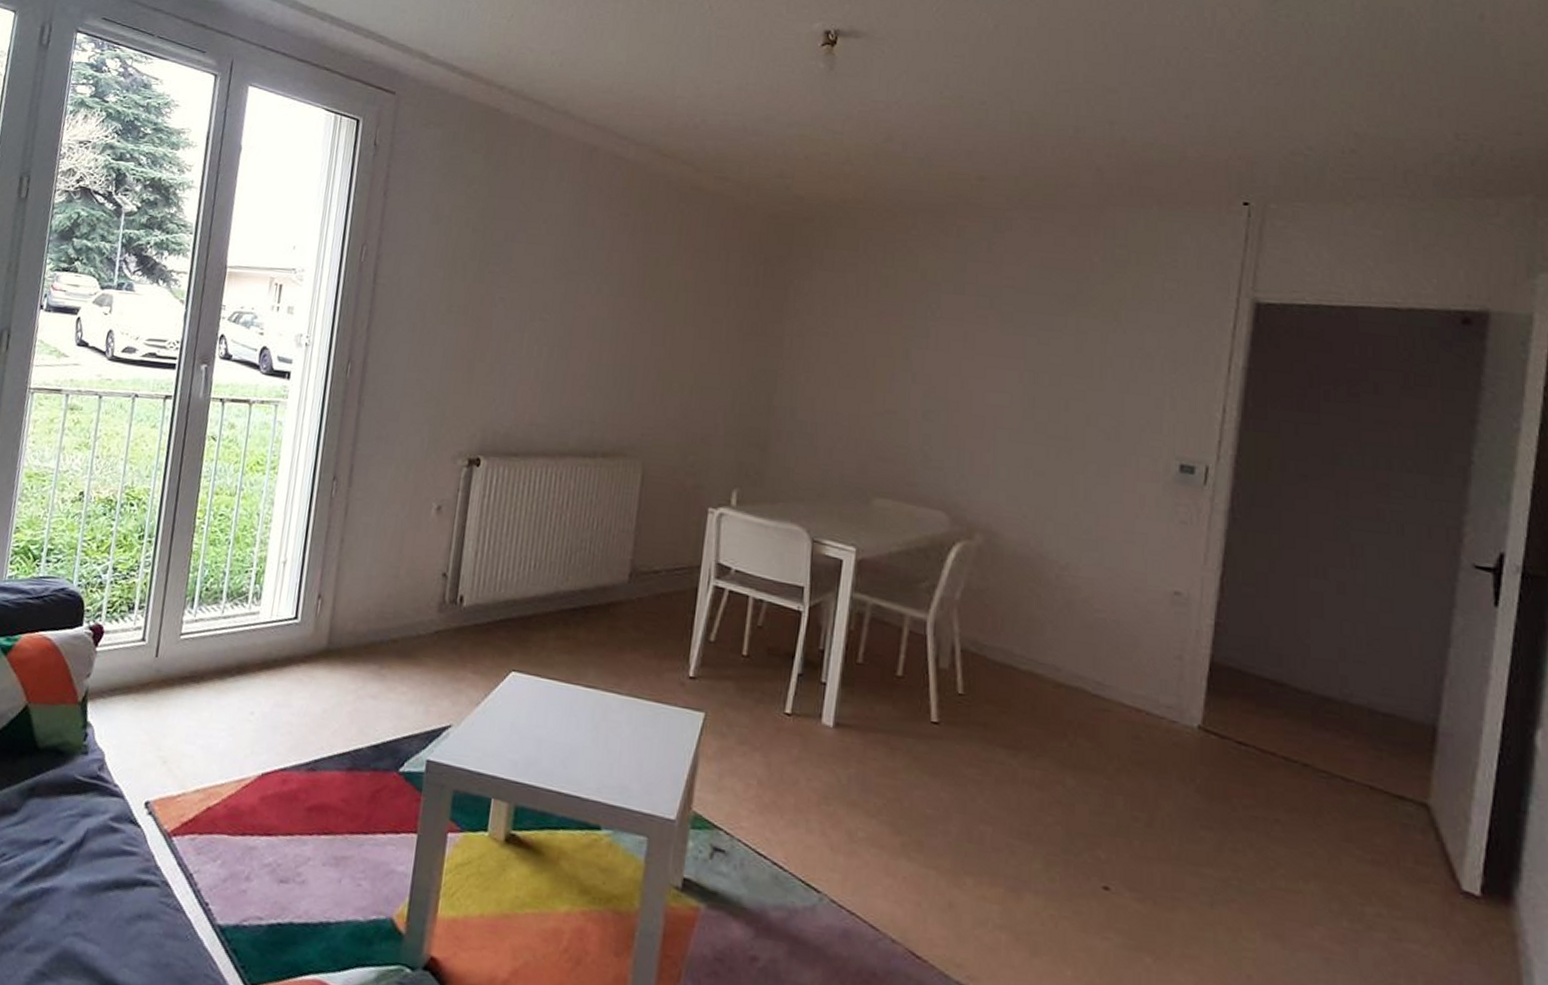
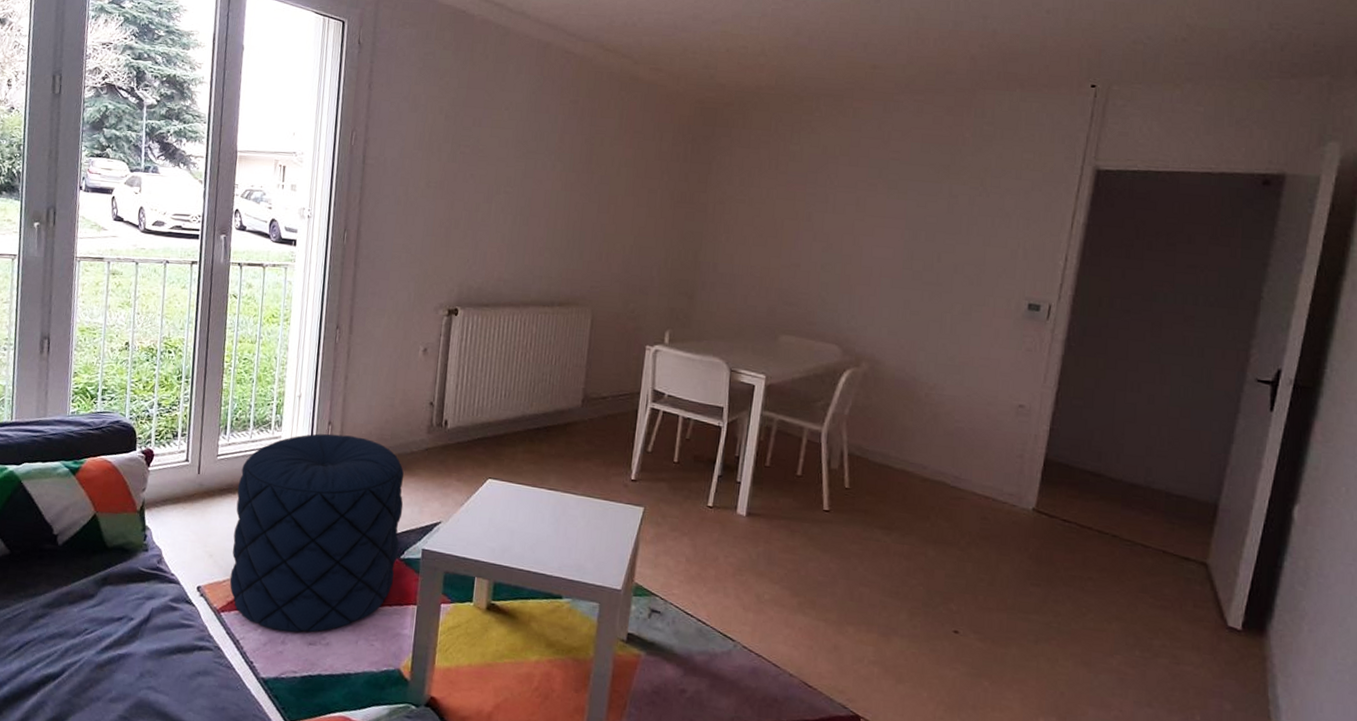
pouf: none [185,609,408,867] -> present [229,433,404,633]

